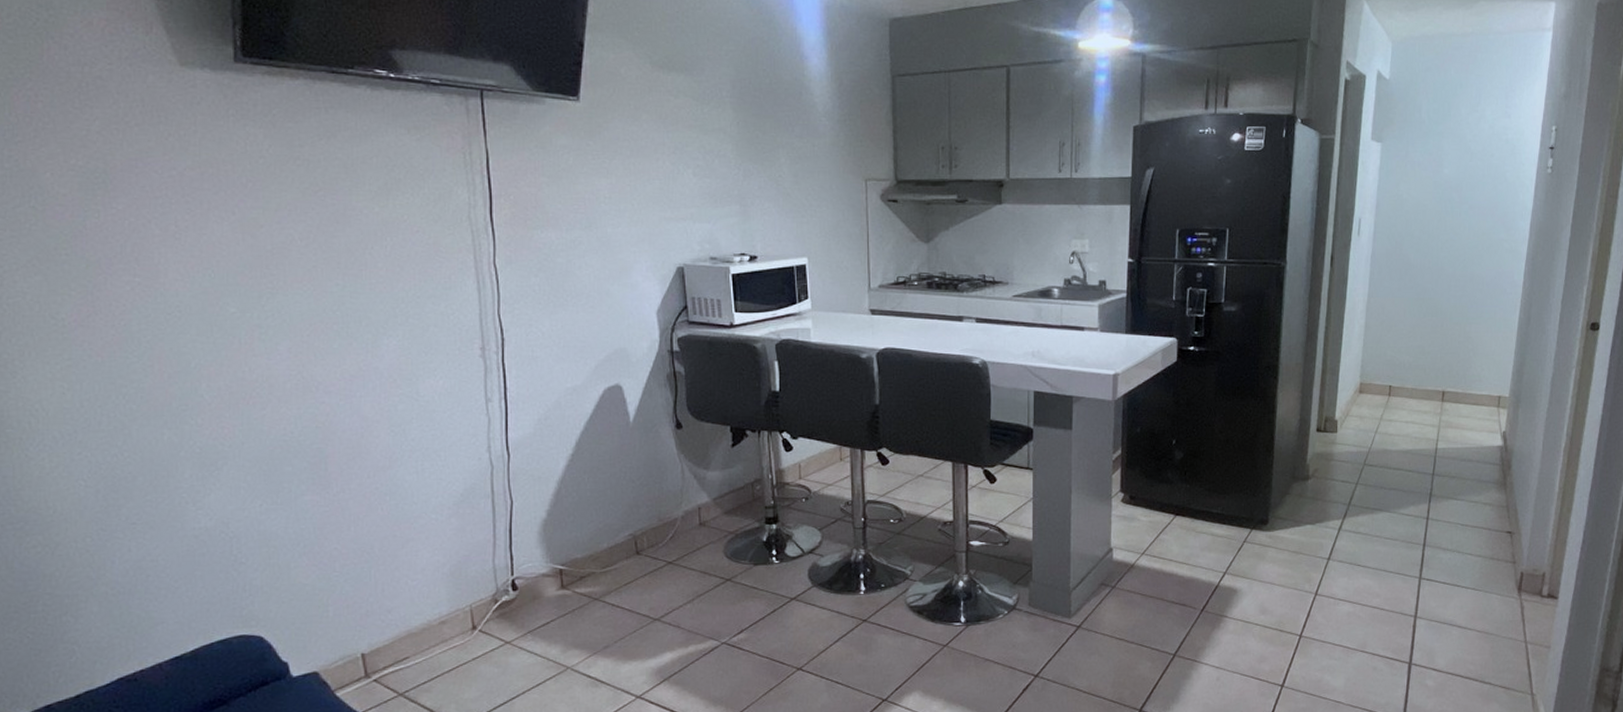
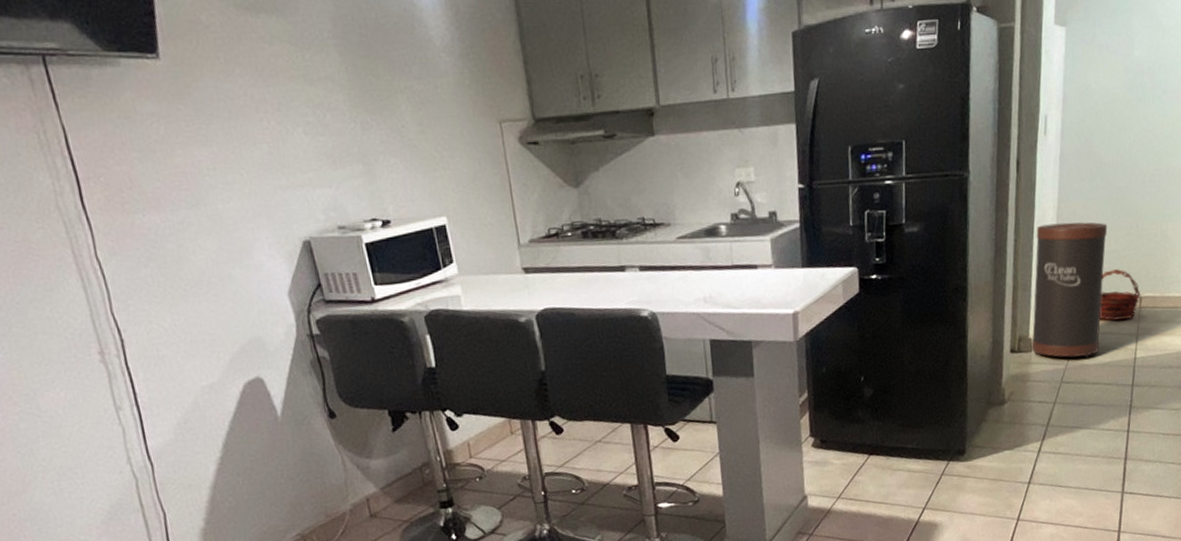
trash can: none [1337,316,1414,444] -> present [1031,222,1108,358]
basket: none [1403,363,1444,412] -> present [1099,269,1141,321]

